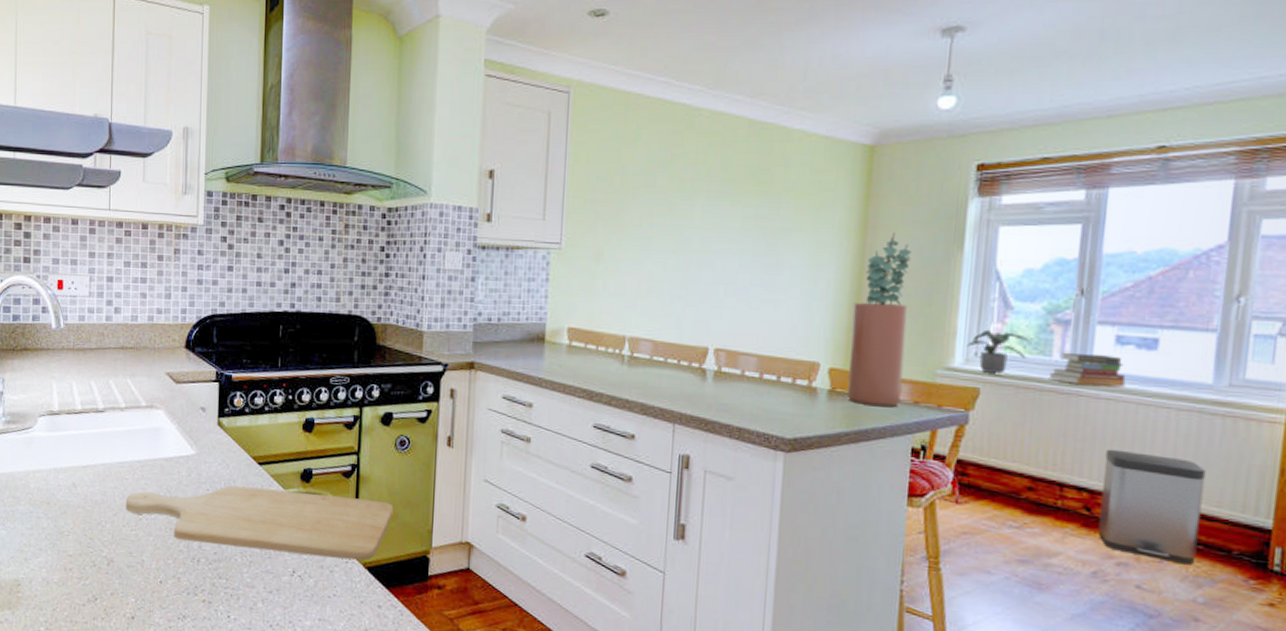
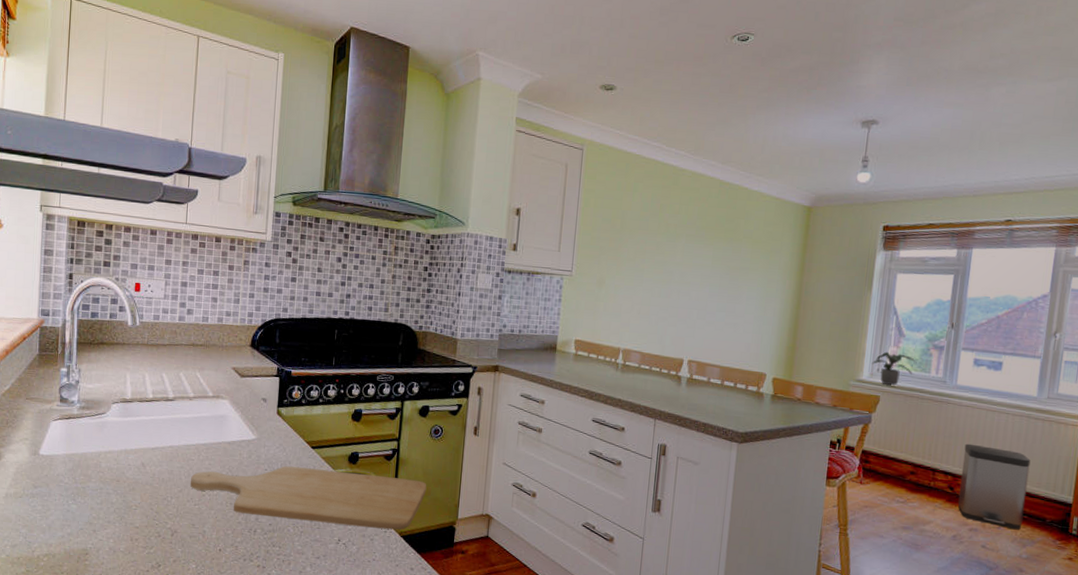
vase: present [847,233,912,408] -> none [785,275,835,410]
books: present [1048,352,1126,387] -> none [927,370,980,397]

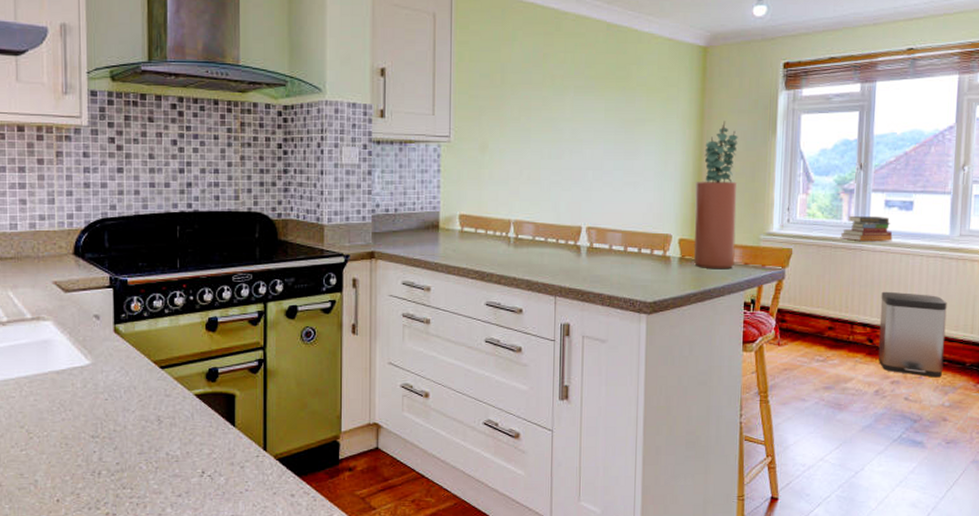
chopping board: present [190,466,427,530] -> none [12,392,302,455]
vase: none [785,275,835,410] -> present [694,121,738,270]
potted plant: present [872,351,917,385] -> none [781,200,828,235]
books: none [927,370,980,397] -> present [840,215,893,242]

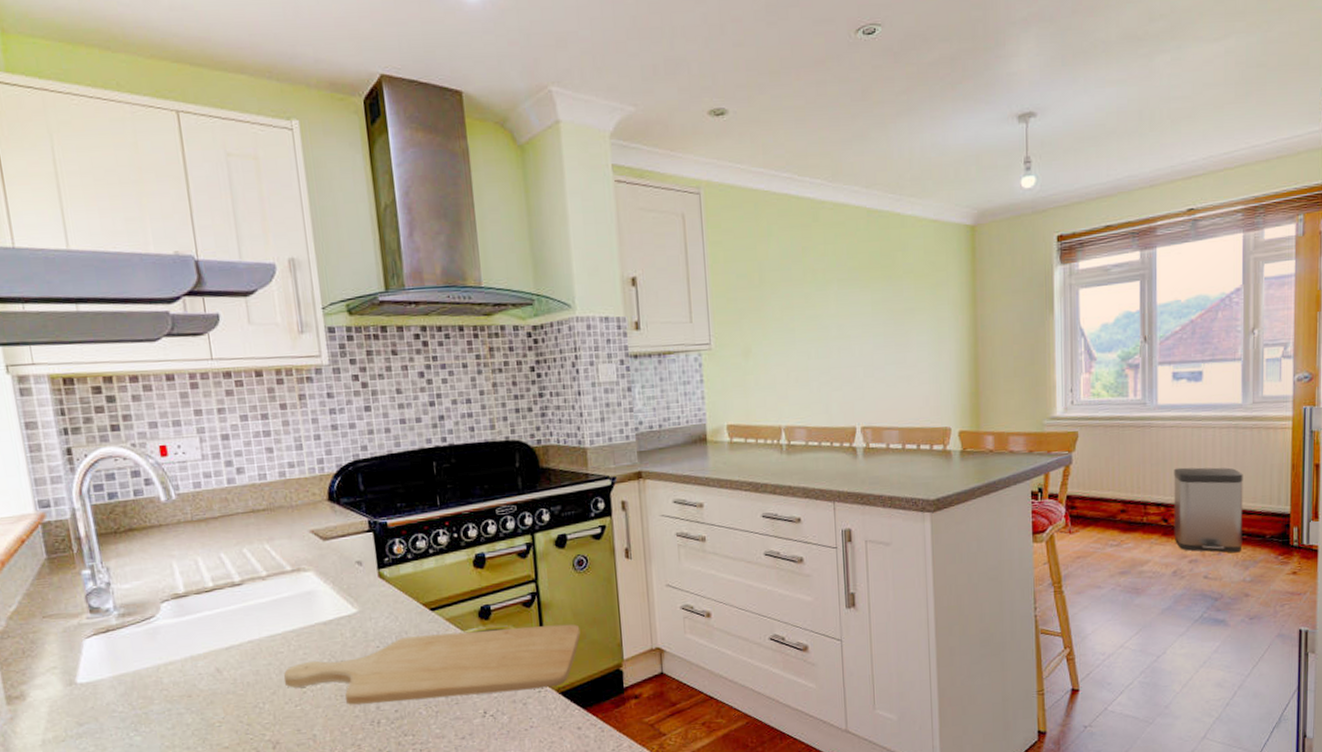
chopping board: none [12,392,302,455] -> present [283,624,581,705]
vase: present [694,121,738,270] -> none [972,303,1019,460]
books: present [840,215,893,242] -> none [1127,389,1183,418]

